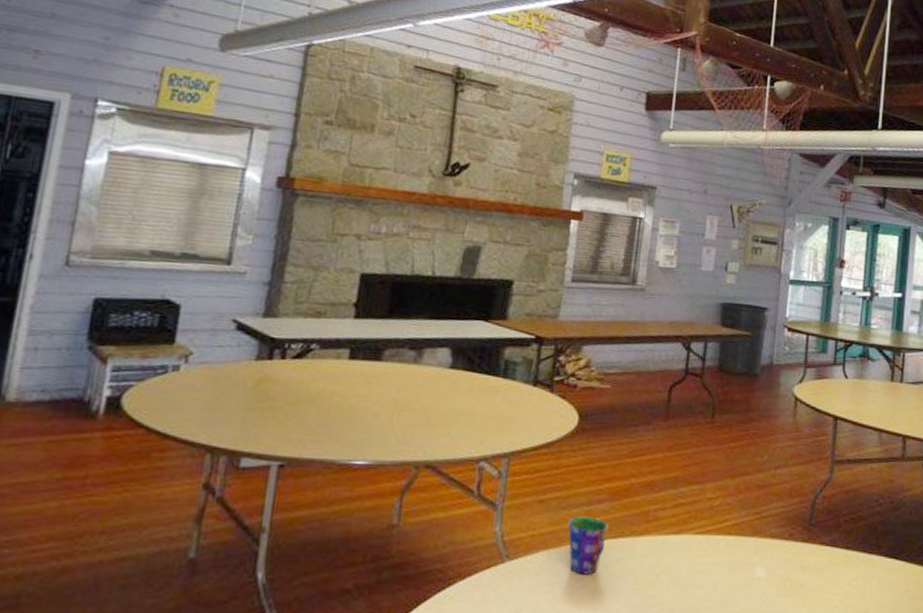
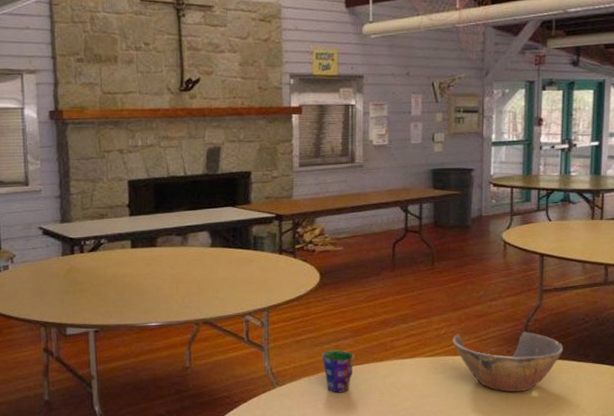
bowl: none [727,507,854,589] -> present [453,331,564,392]

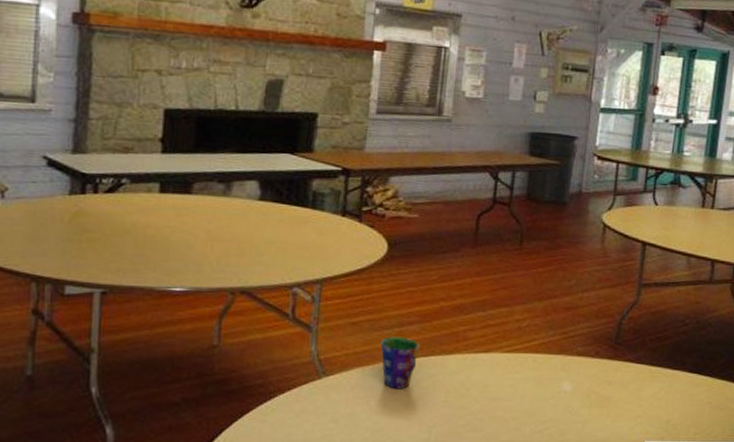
bowl: present [453,331,564,392] -> none [535,328,659,401]

